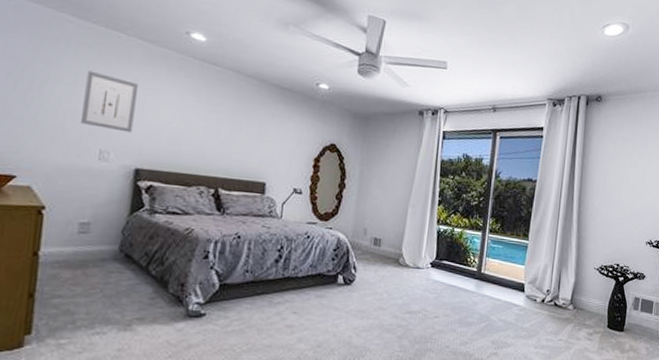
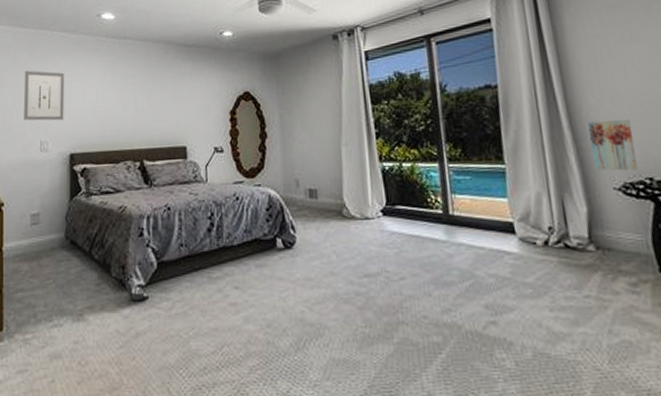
wall art: none [585,219,616,258] -> present [588,118,638,171]

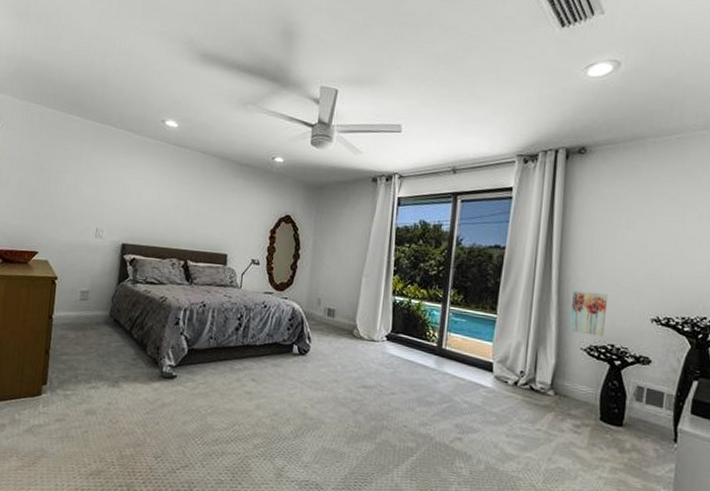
wall art: present [24,70,64,121] -> none [83,161,125,213]

